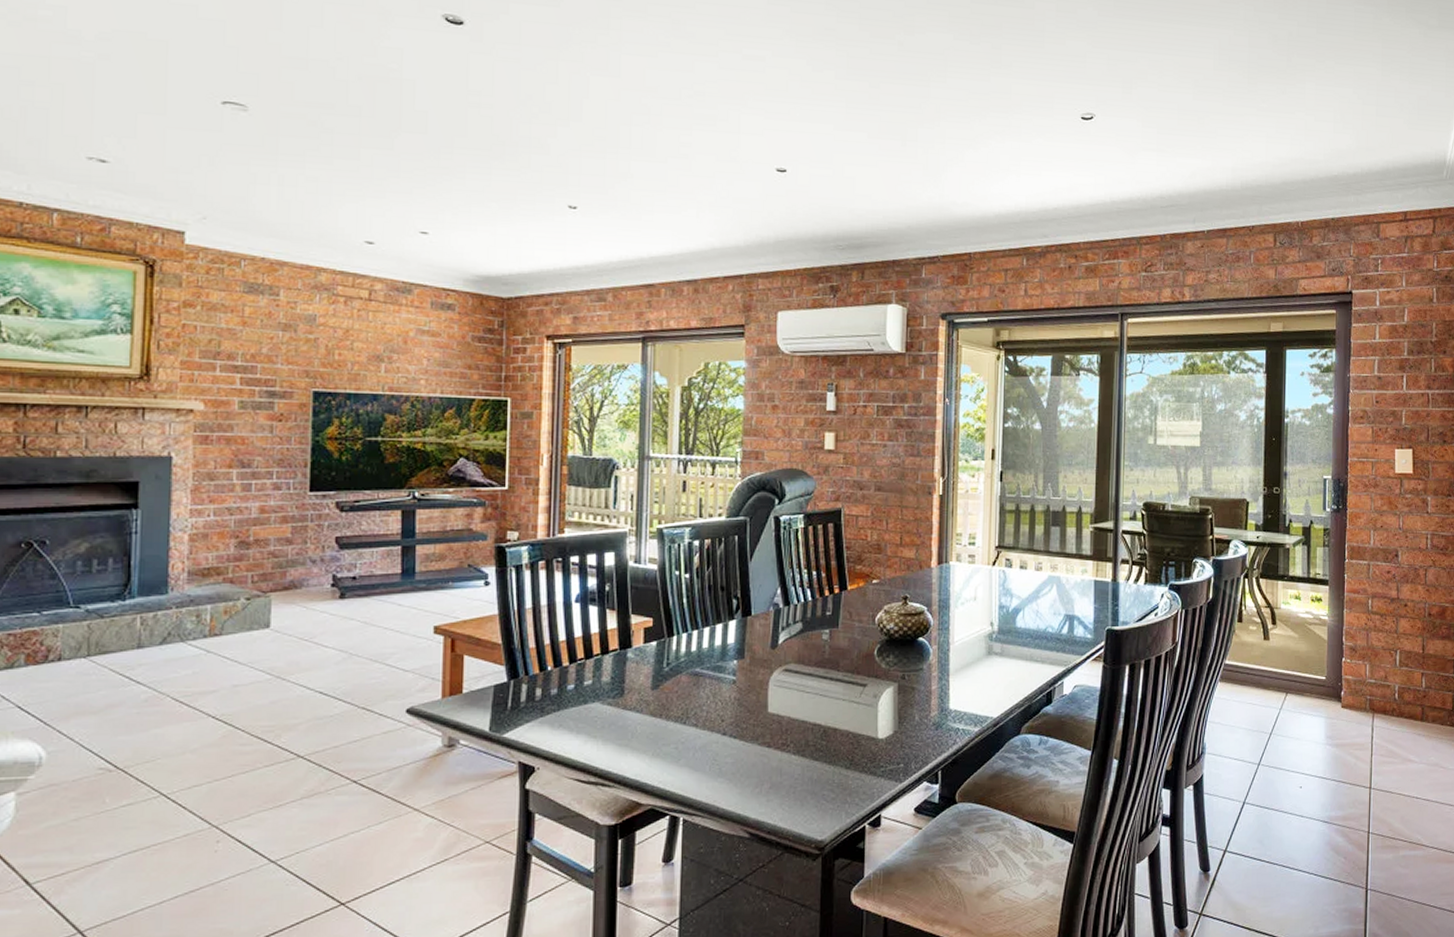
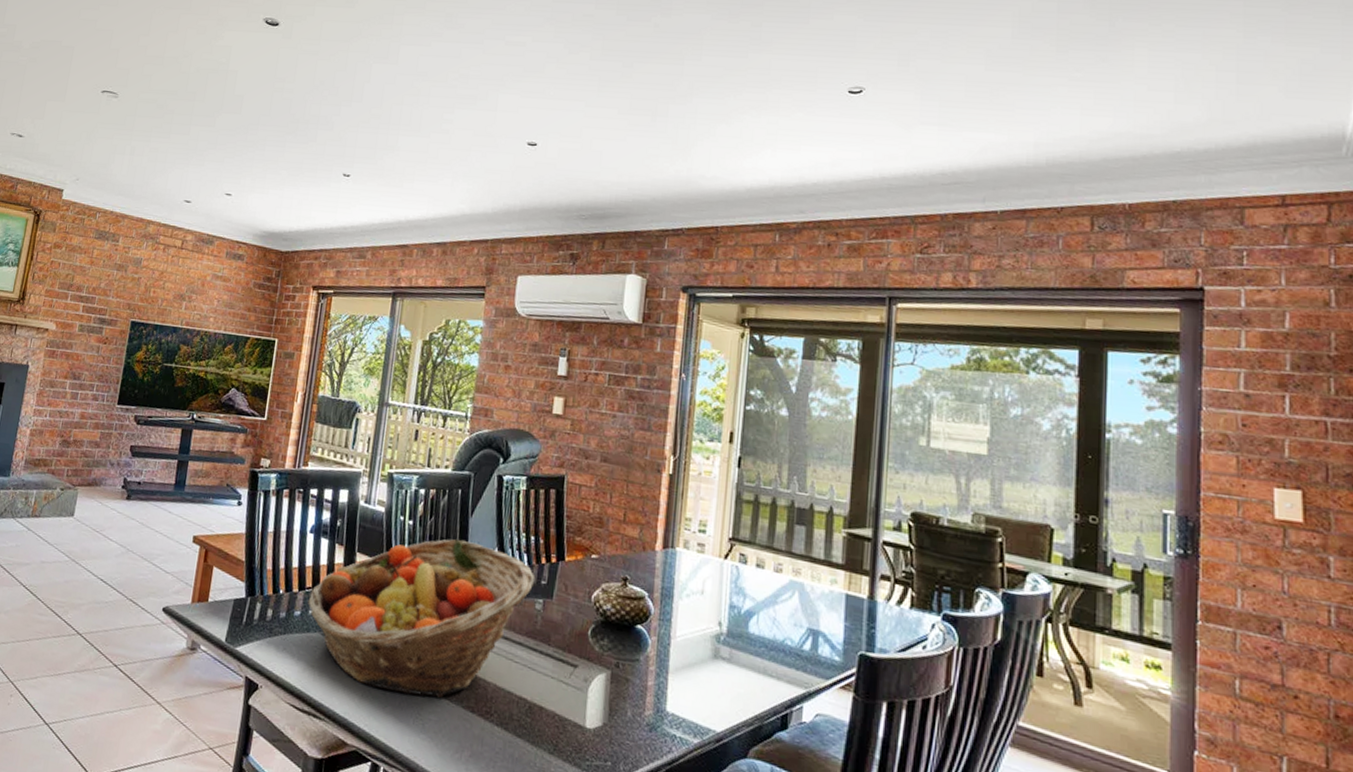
fruit basket: none [581,585,819,745] -> present [307,538,535,698]

